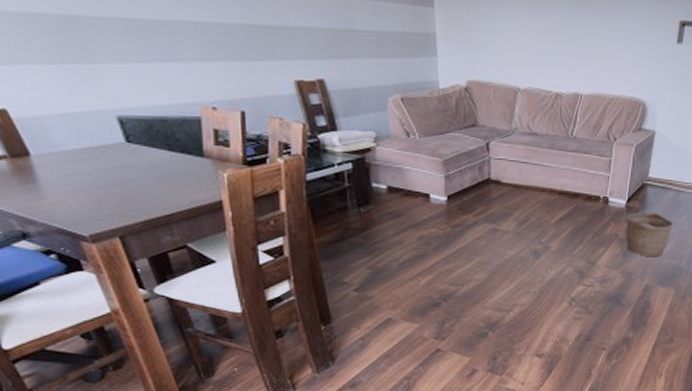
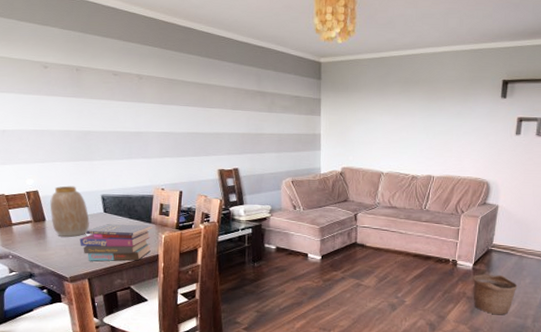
vase: none [30,101,106,179] -> present [50,185,90,237]
books: none [93,159,210,213] -> present [79,224,152,262]

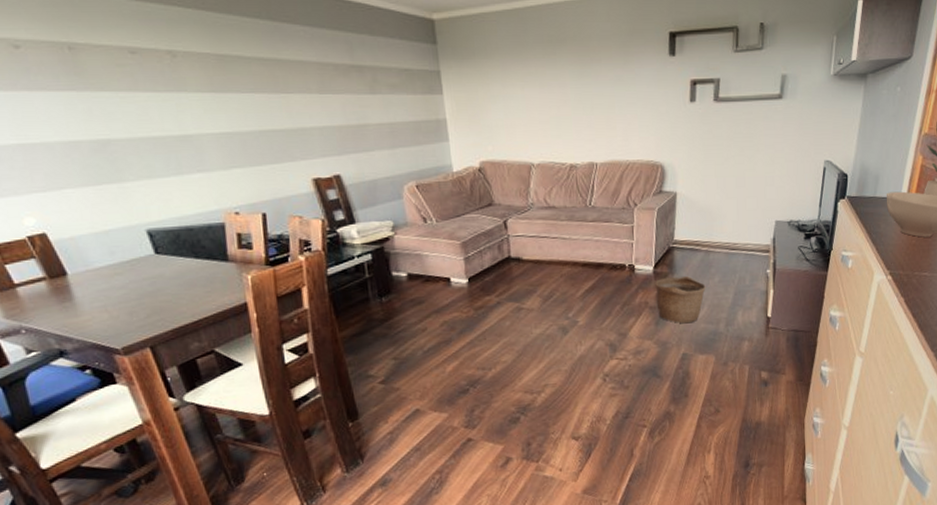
vase: present [50,185,90,237] -> none [67,221,137,294]
books: present [79,224,152,262] -> none [125,265,235,323]

